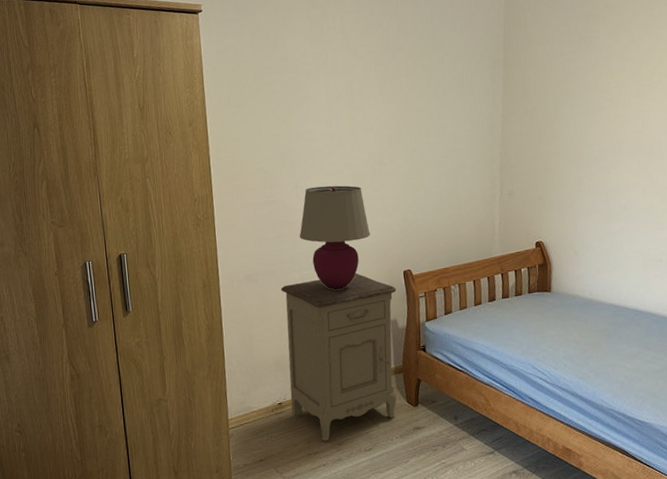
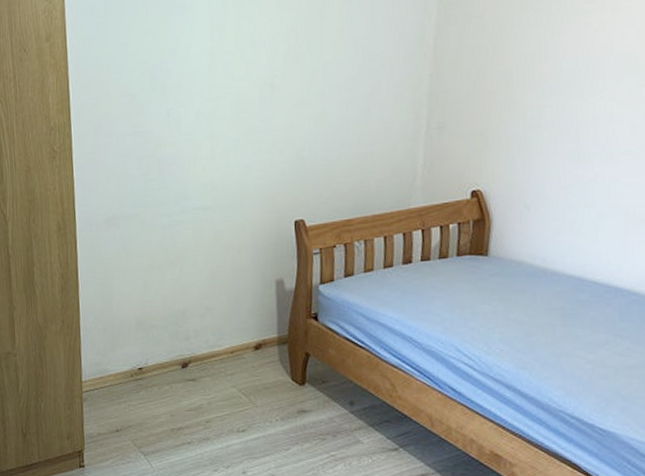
nightstand: present [280,272,397,442] -> none [145,220,285,417]
table lamp: present [299,185,370,290] -> none [169,113,256,240]

